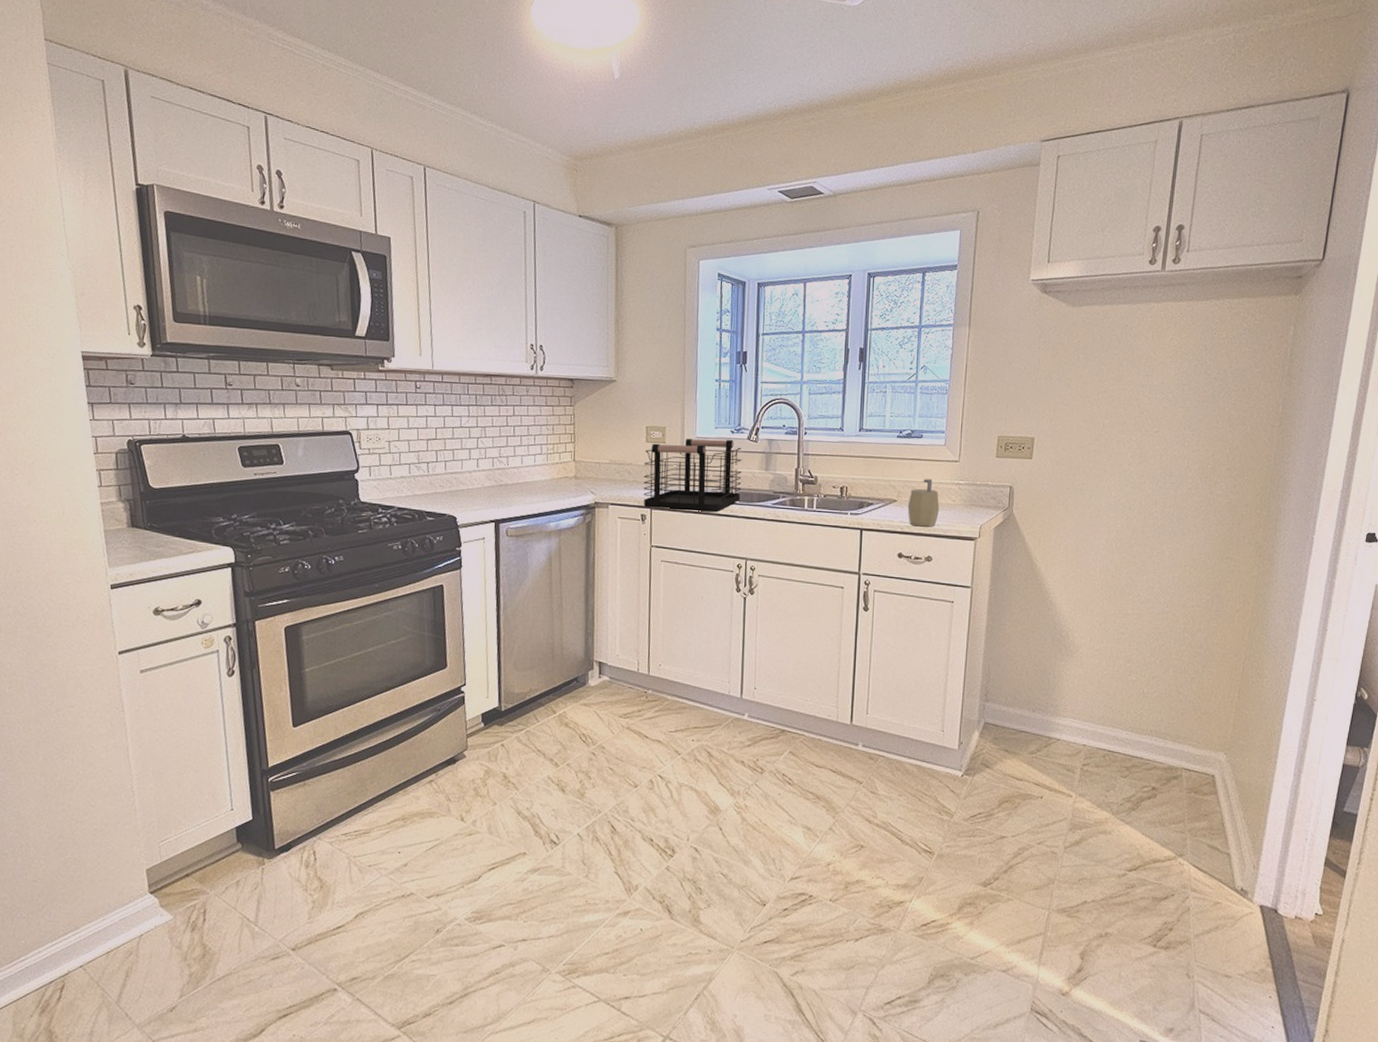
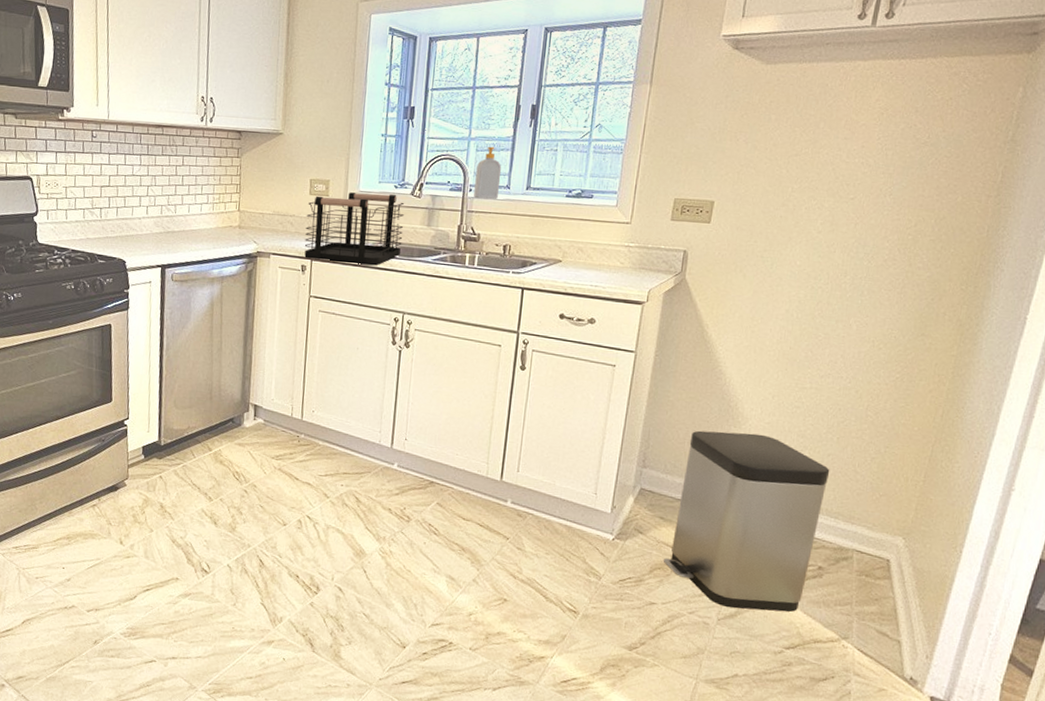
soap bottle: none [809,389,835,442] -> present [474,146,502,200]
soap dispenser: present [907,479,940,527] -> none [572,240,607,289]
pedal bin: none [1010,661,1156,835] -> present [663,430,830,612]

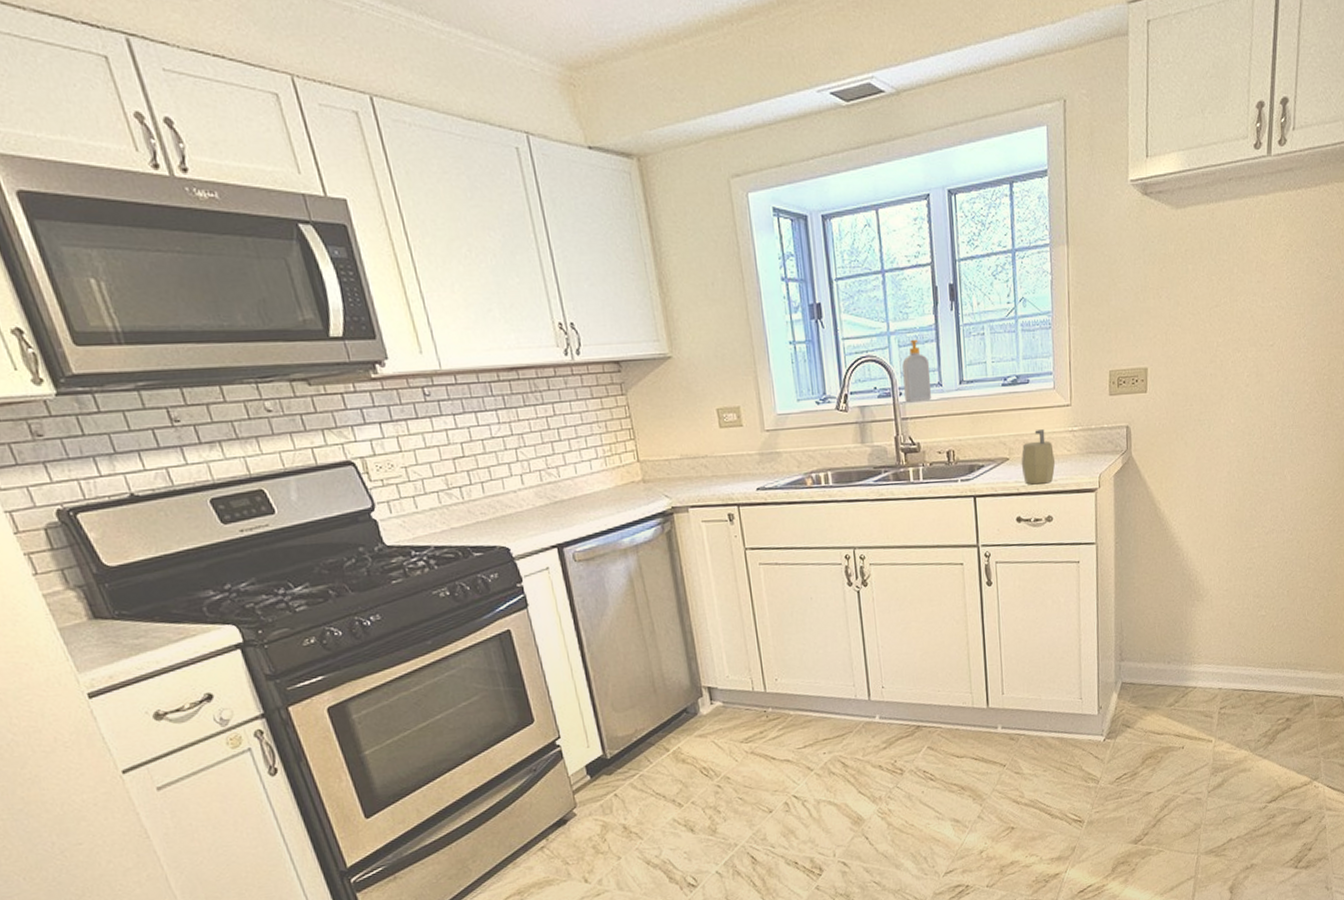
dish rack: present [304,192,404,265] -> none [720,413,838,505]
soap dispenser: none [572,240,607,289] -> present [1021,429,1056,485]
pedal bin: present [663,430,830,612] -> none [1152,602,1285,778]

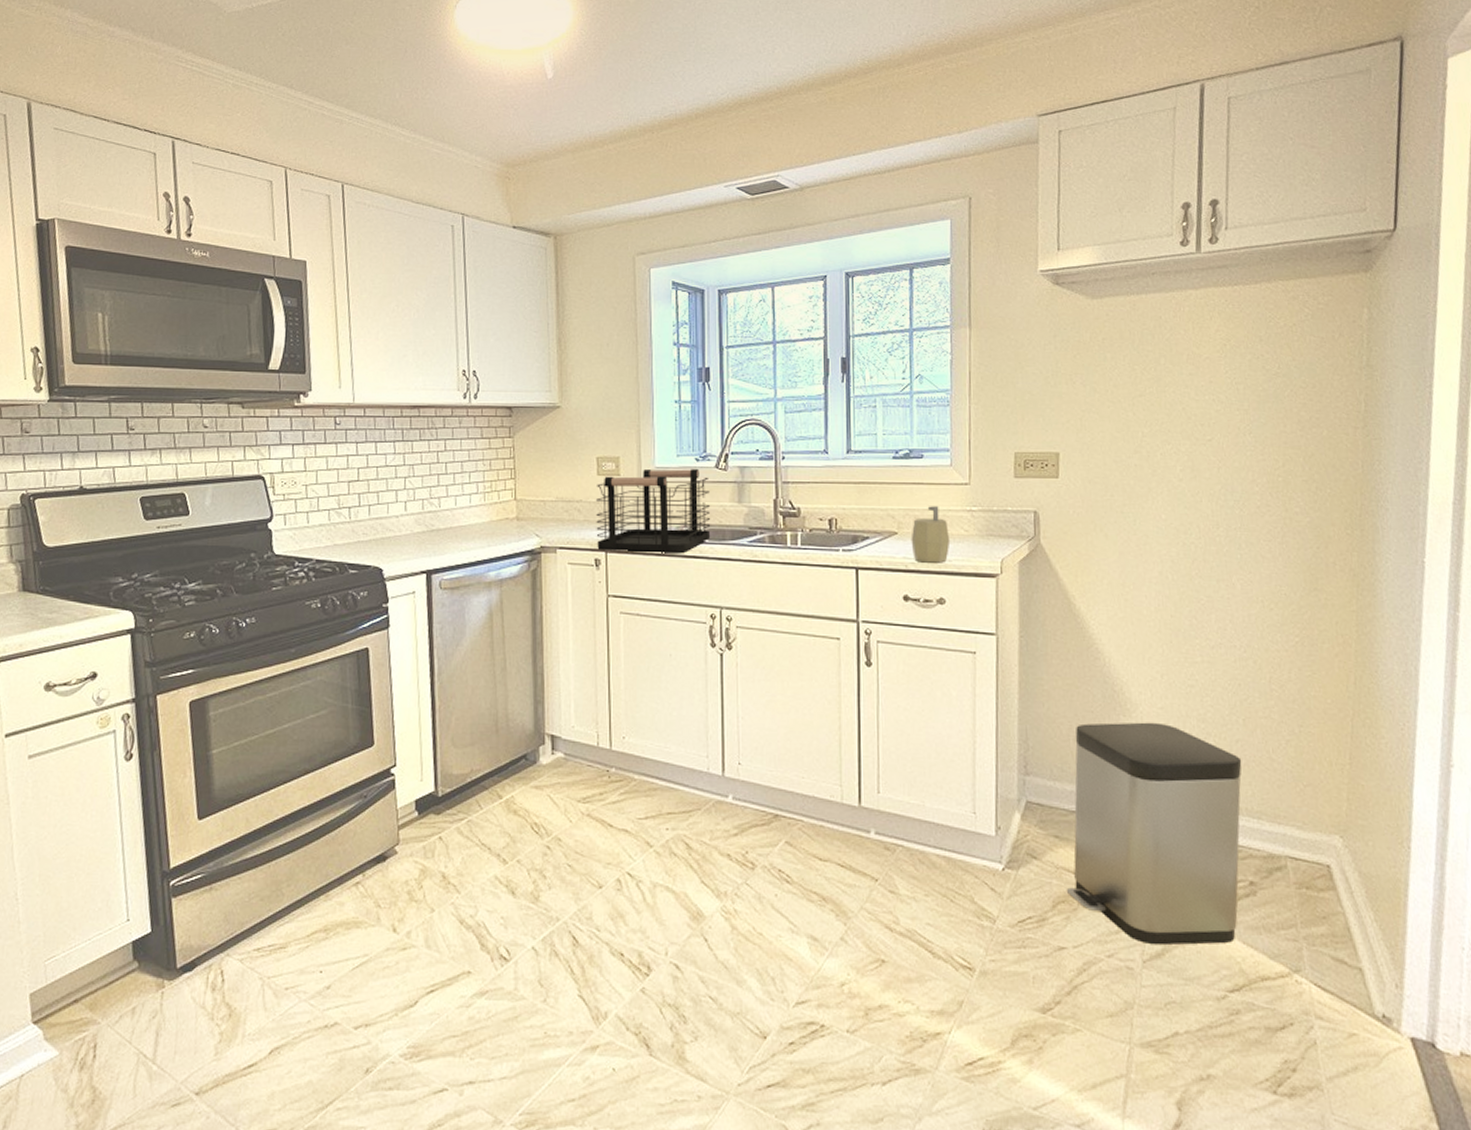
dish rack: none [720,413,838,505] -> present [595,469,711,554]
soap bottle: present [902,339,931,403] -> none [787,407,816,468]
pedal bin: none [1152,602,1285,778] -> present [1066,722,1242,945]

